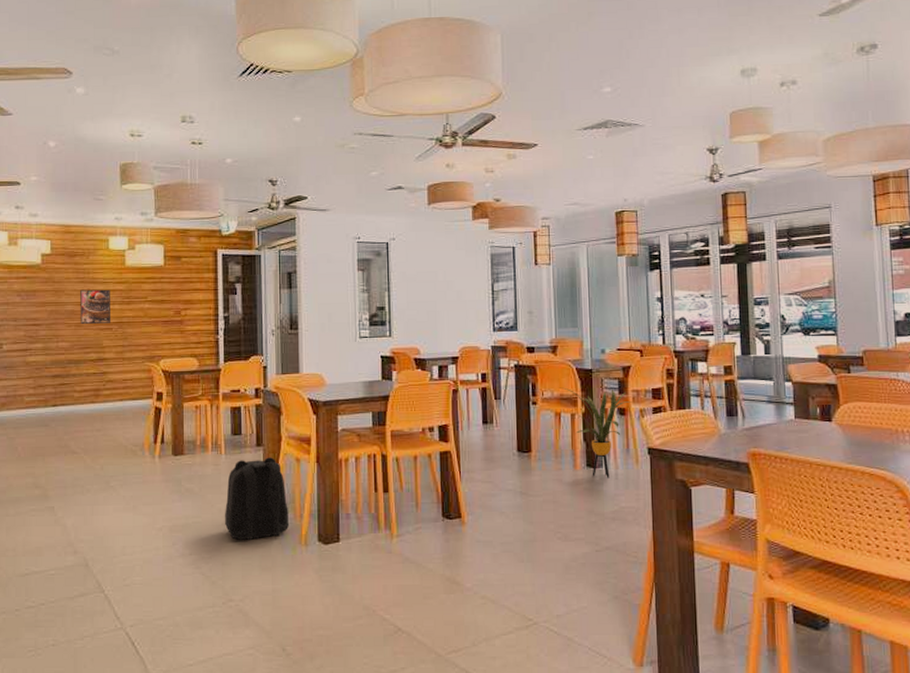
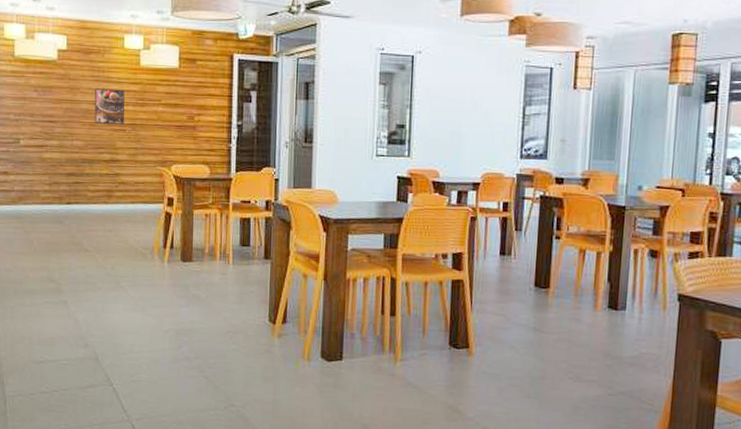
backpack: present [224,457,290,541] -> none [229,271,294,350]
house plant: present [560,387,633,478] -> none [587,223,667,322]

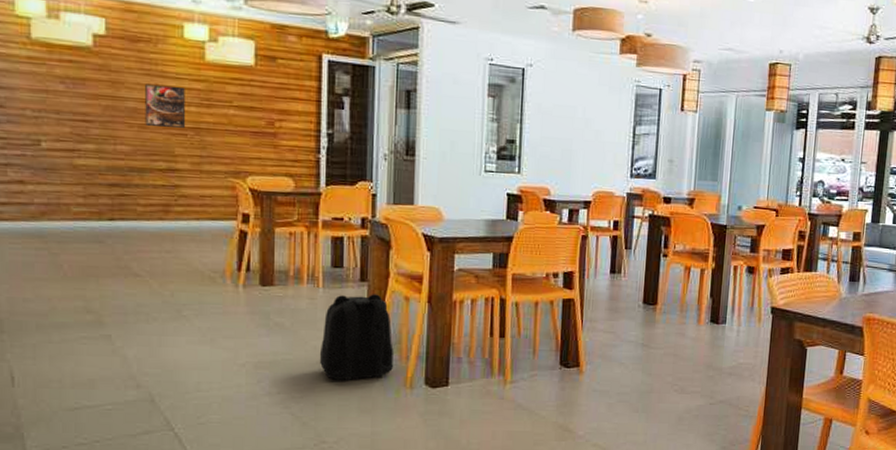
backpack: none [229,271,294,350] -> present [319,294,394,381]

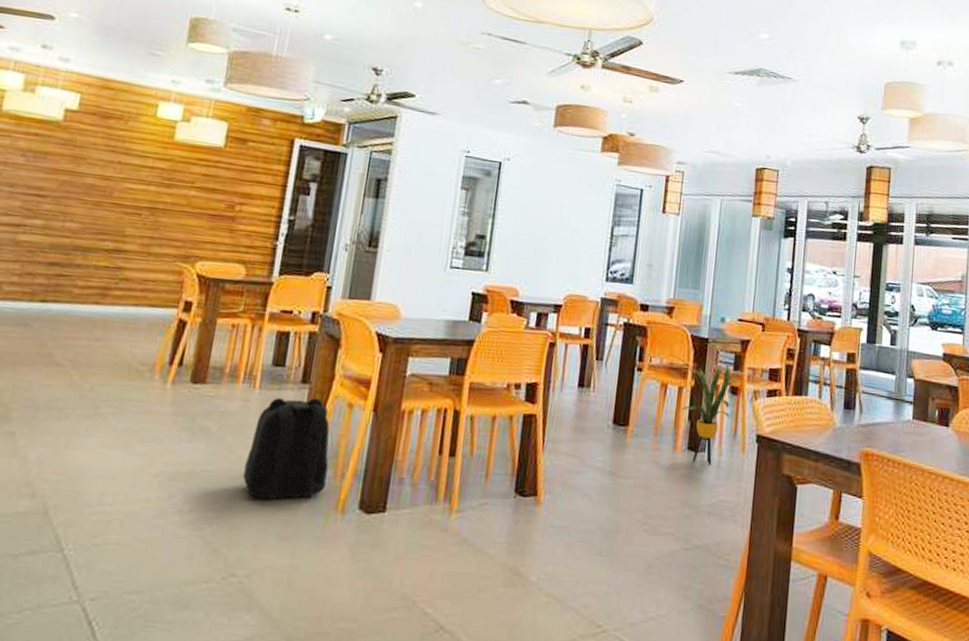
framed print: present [145,84,185,128] -> none [100,160,148,207]
house plant: none [692,241,763,335] -> present [670,355,747,466]

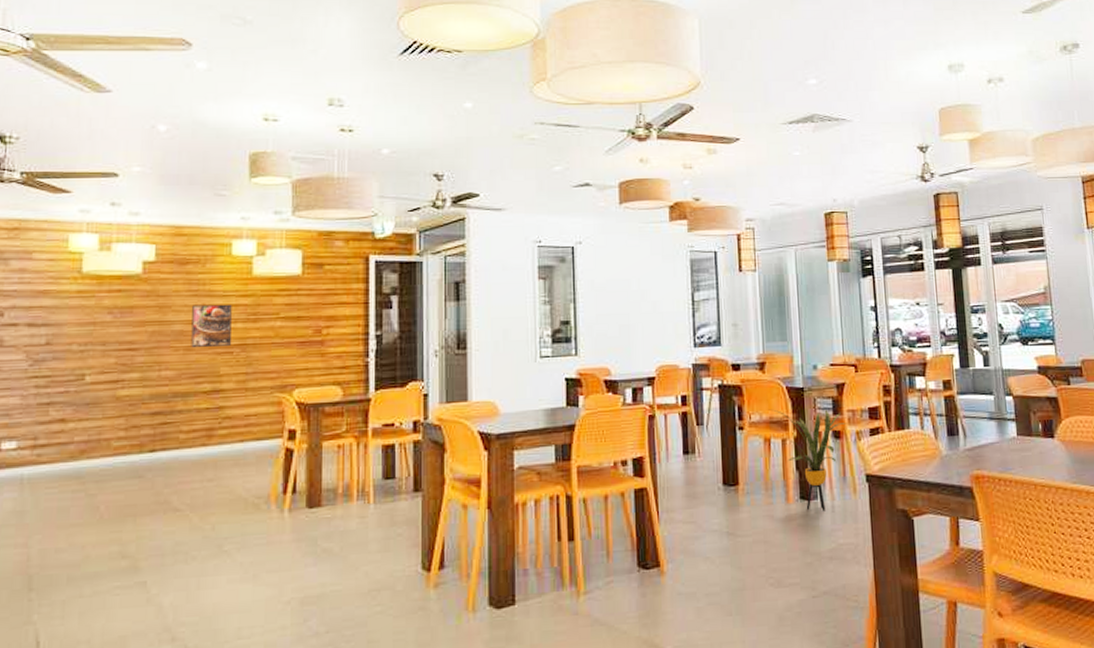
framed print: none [100,160,148,207] -> present [191,304,232,348]
backpack: present [243,398,330,500] -> none [371,504,454,611]

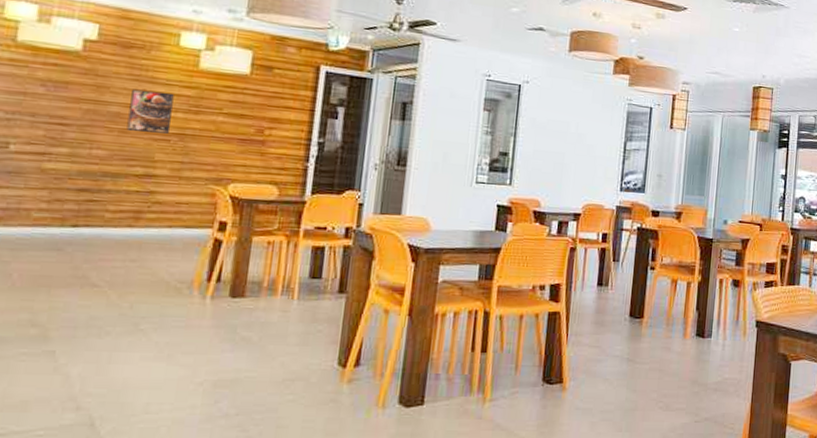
house plant: present [769,409,848,512] -> none [679,254,747,349]

